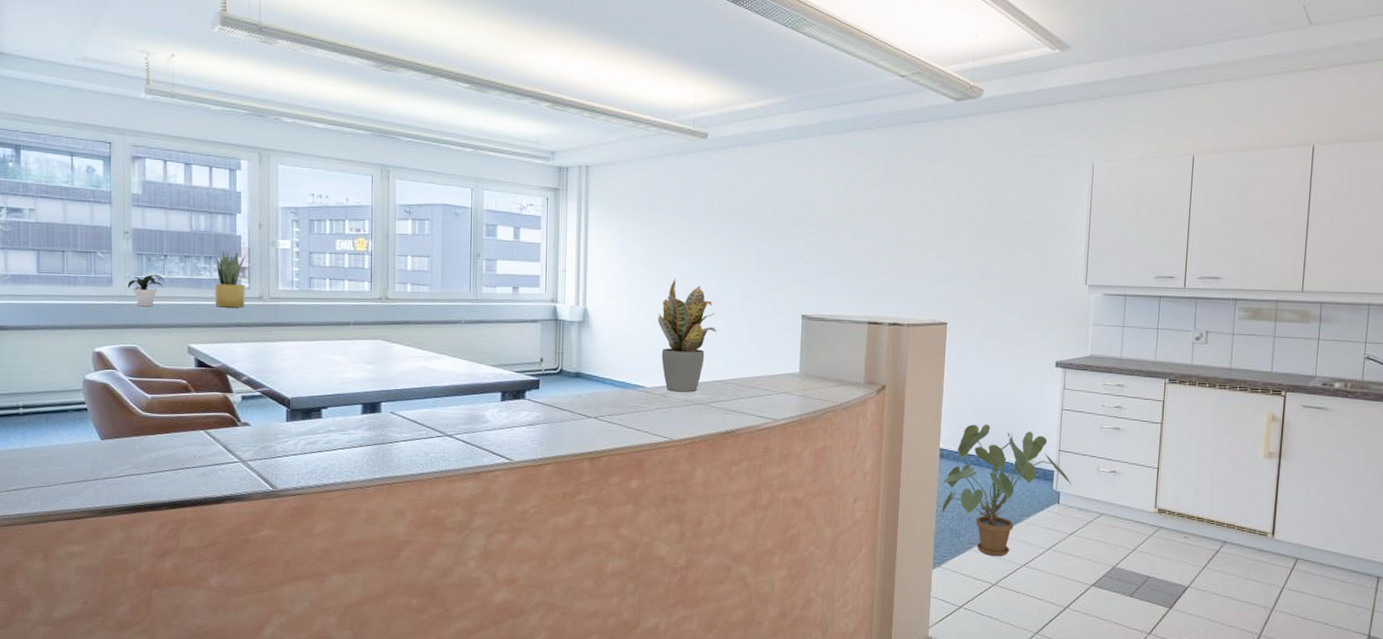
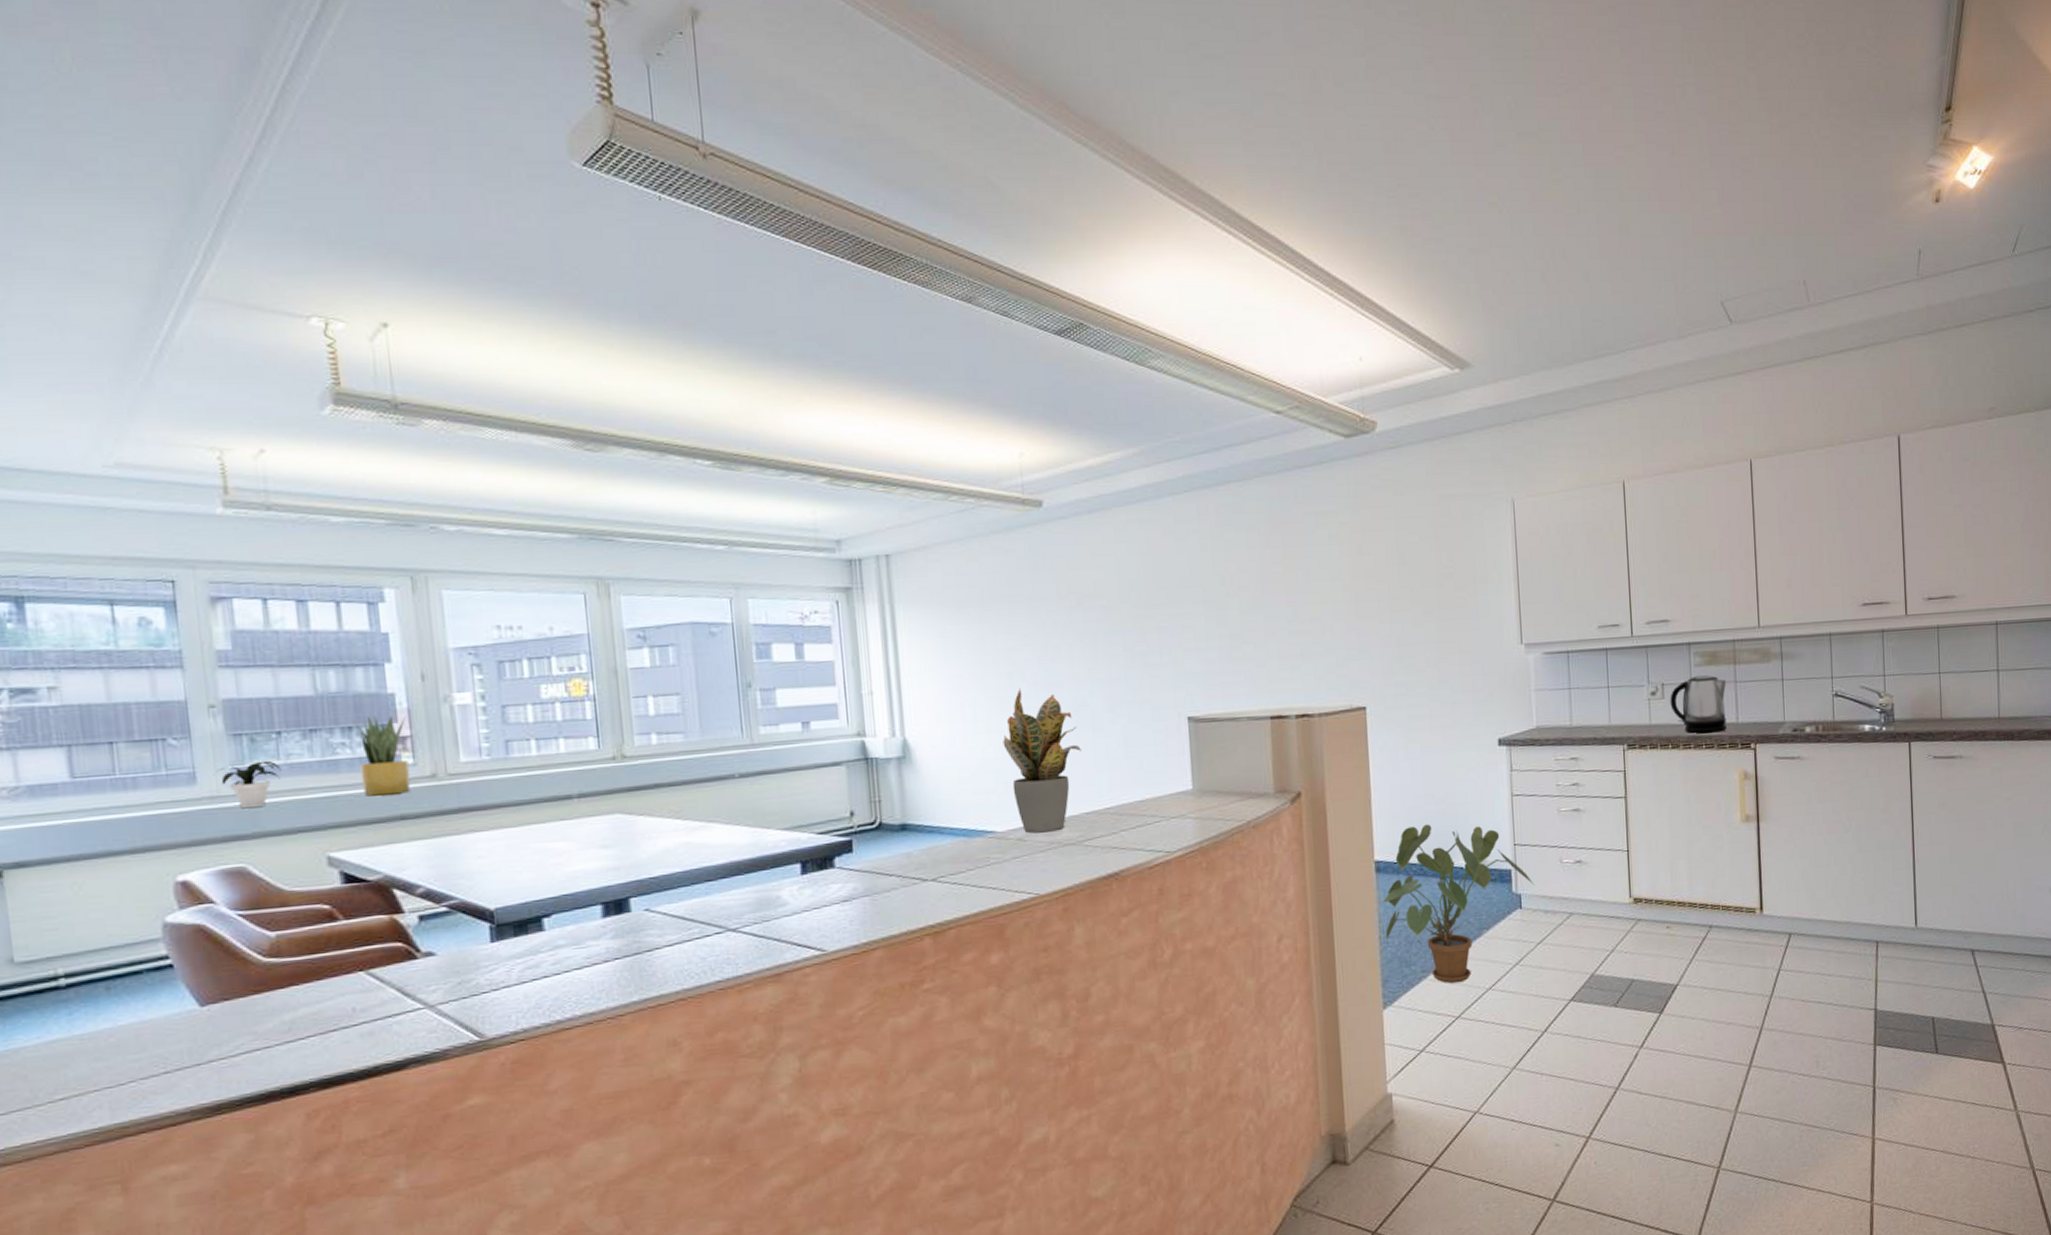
kettle: none [1212,328,1265,378] -> present [1670,675,1727,734]

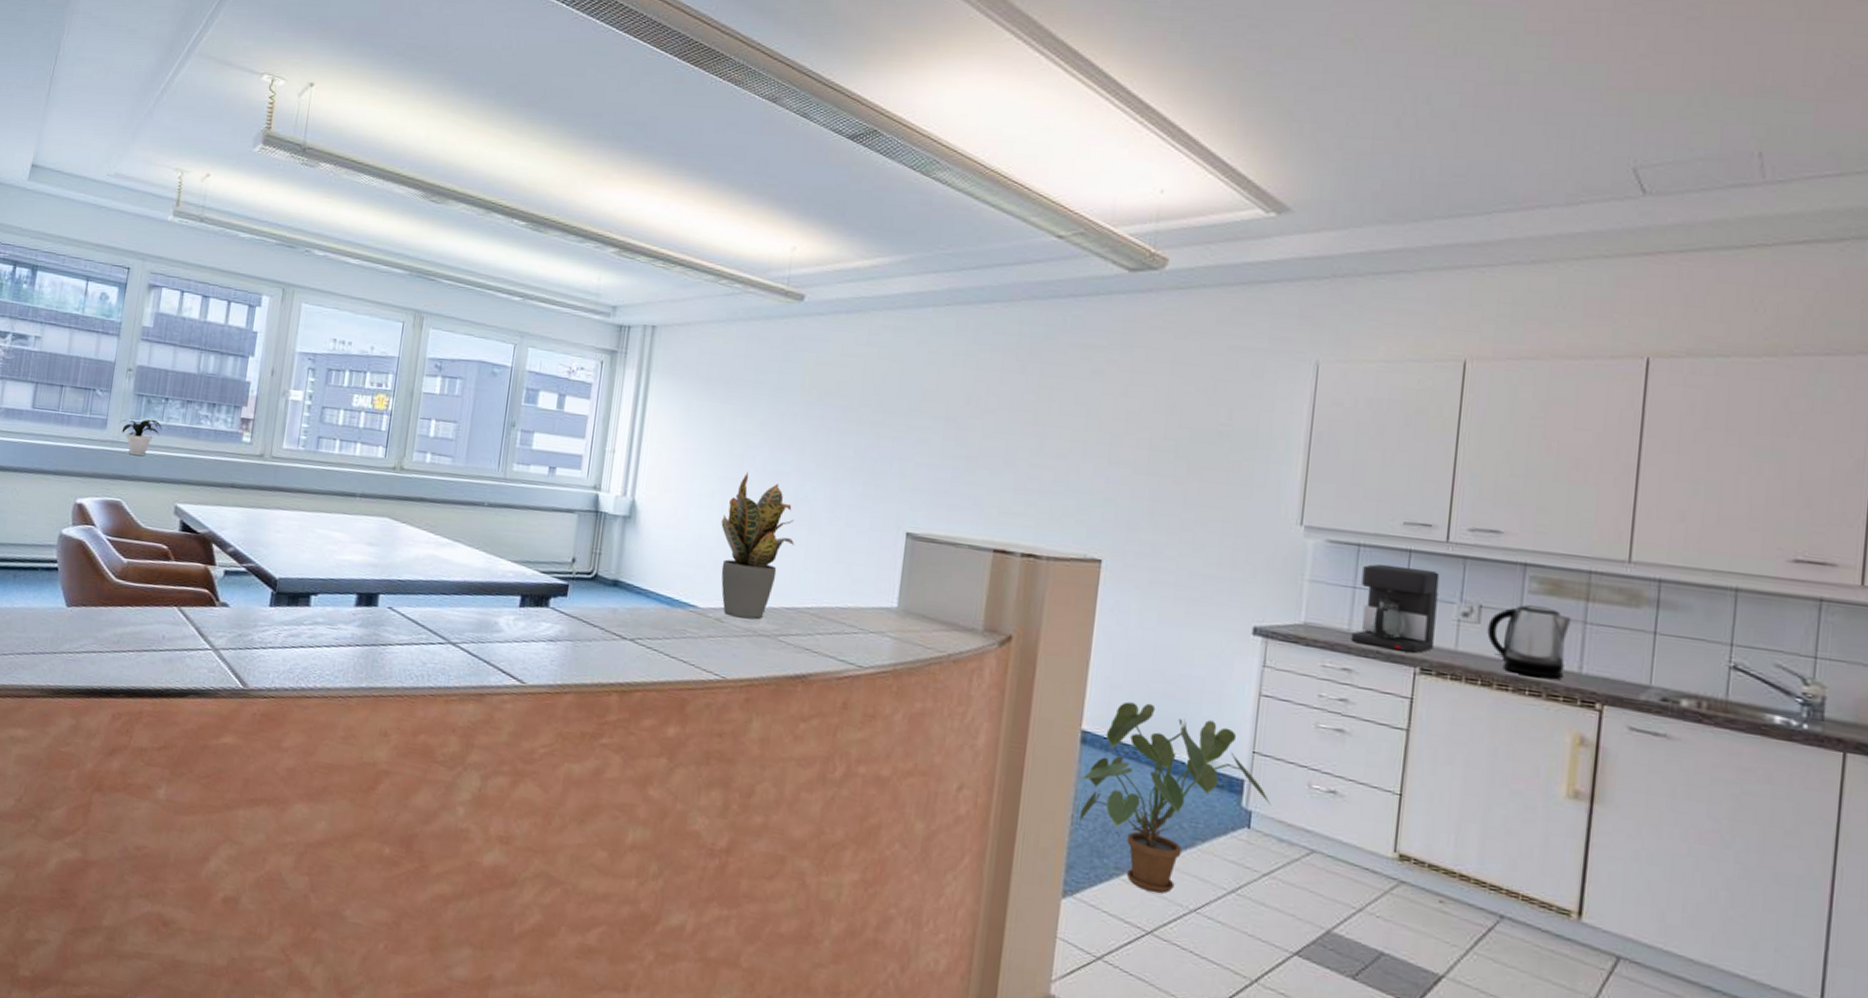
planter: present [351,716,411,797] -> none [211,398,254,467]
coffee maker: none [1573,663,1634,736] -> present [1351,564,1440,654]

